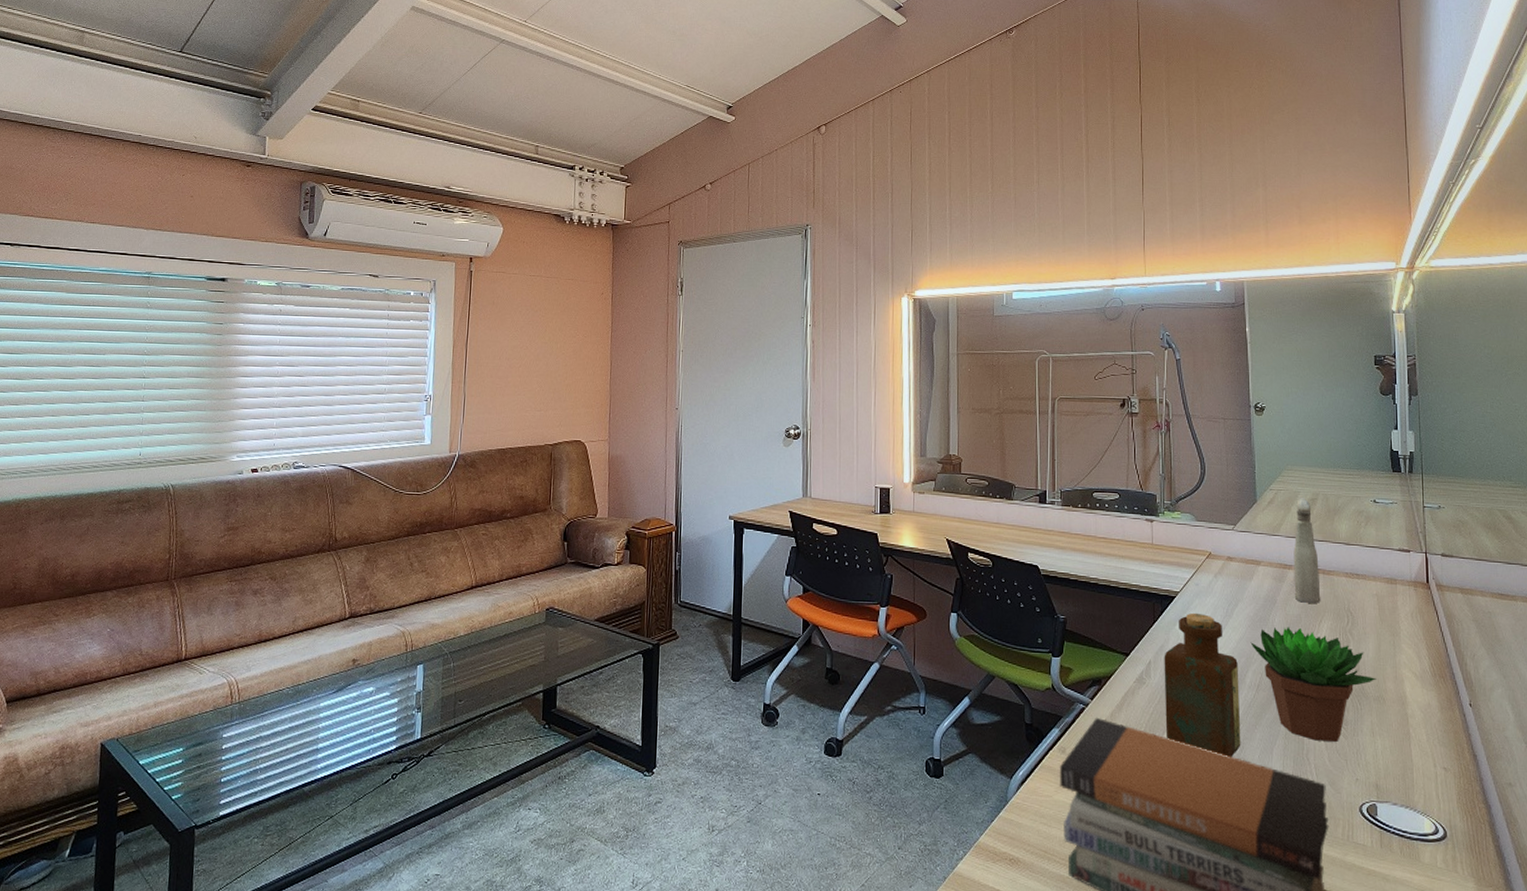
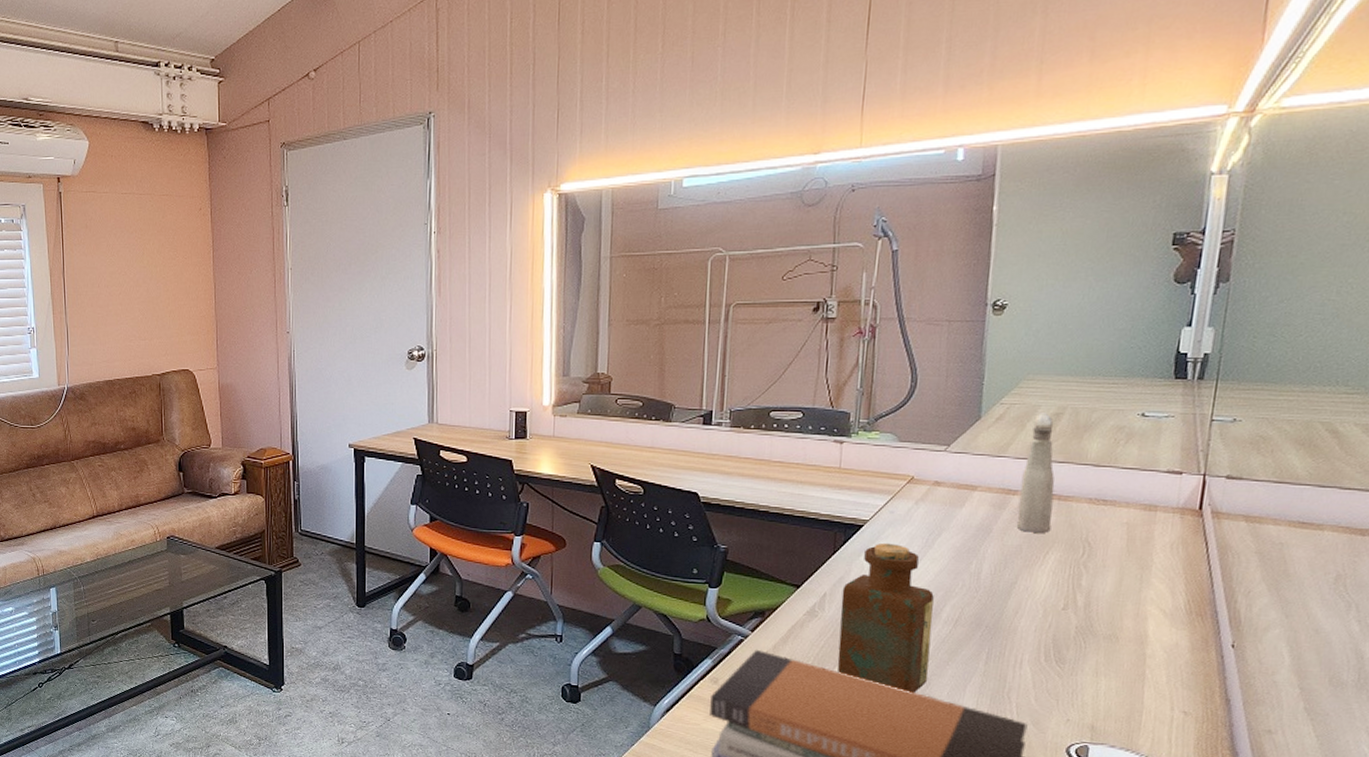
succulent plant: present [1250,627,1376,742] -> none [952,558,1111,681]

